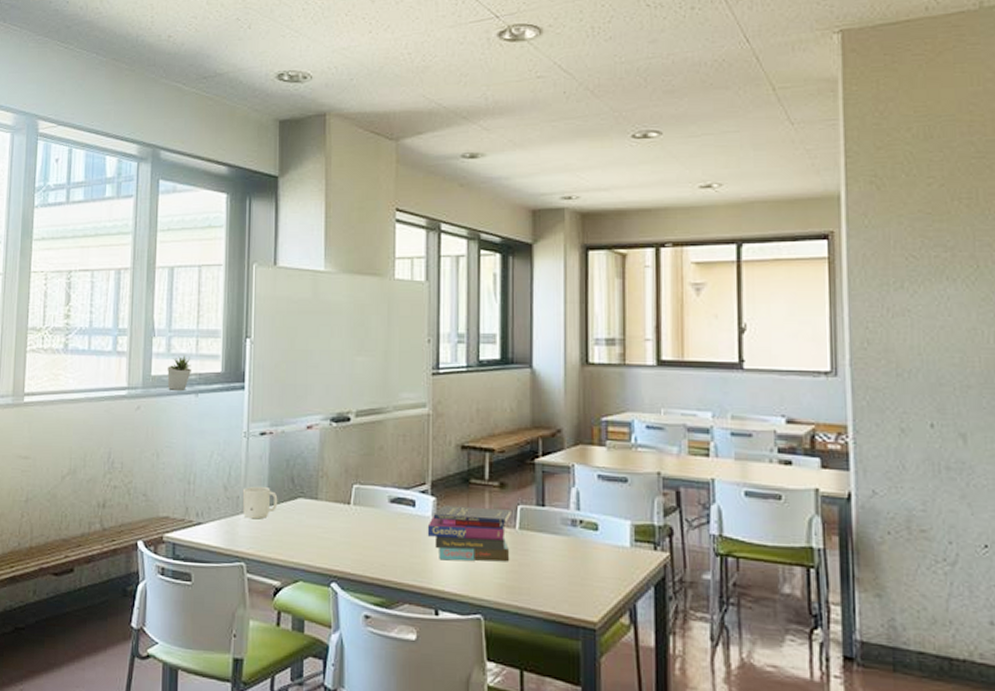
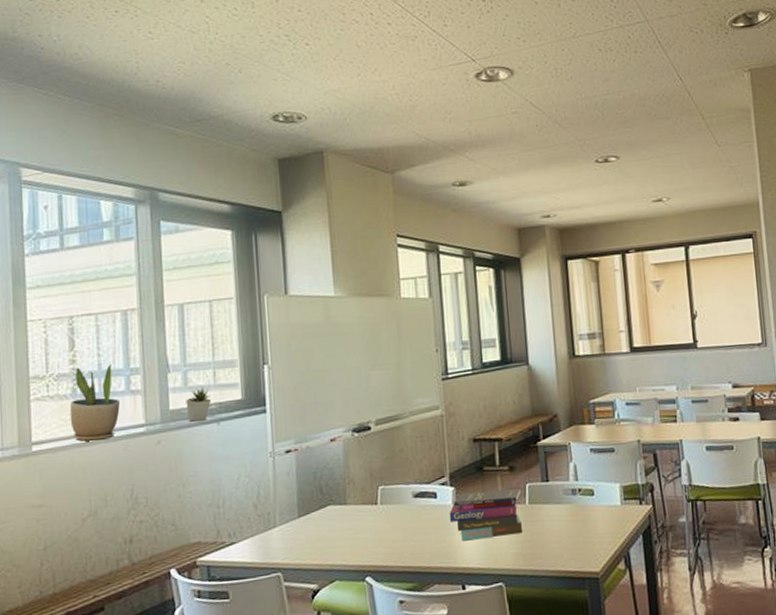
potted plant: none [60,322,107,400] -> present [69,364,121,442]
mug: present [242,486,278,520] -> none [273,499,309,532]

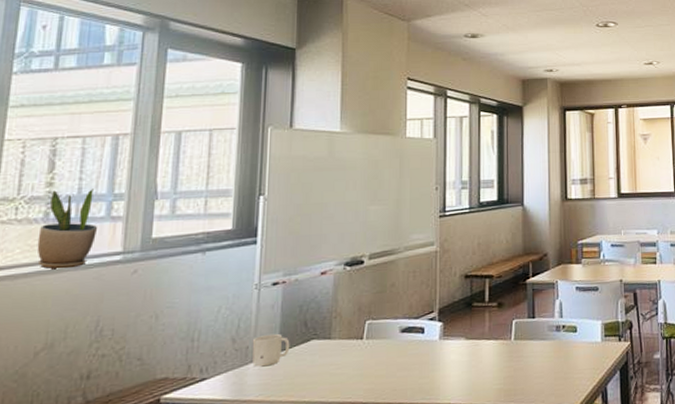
potted plant: present [186,387,211,423] -> none [170,216,199,252]
mug: none [273,499,309,532] -> present [251,333,290,367]
books: present [449,488,522,541] -> none [435,324,508,377]

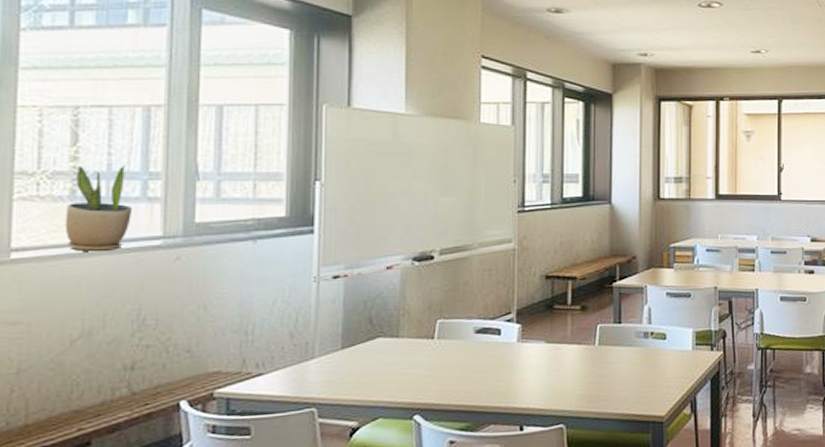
mug: present [251,333,290,367] -> none [312,329,354,364]

